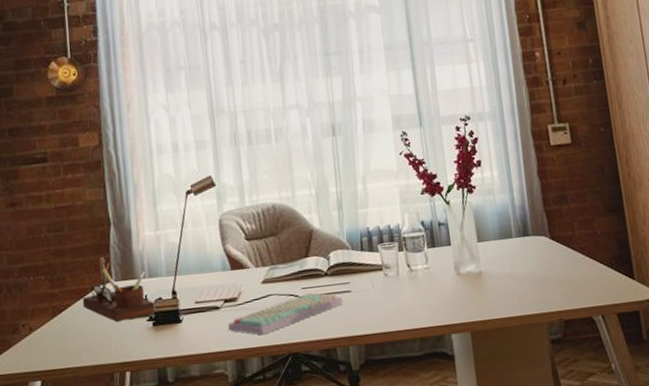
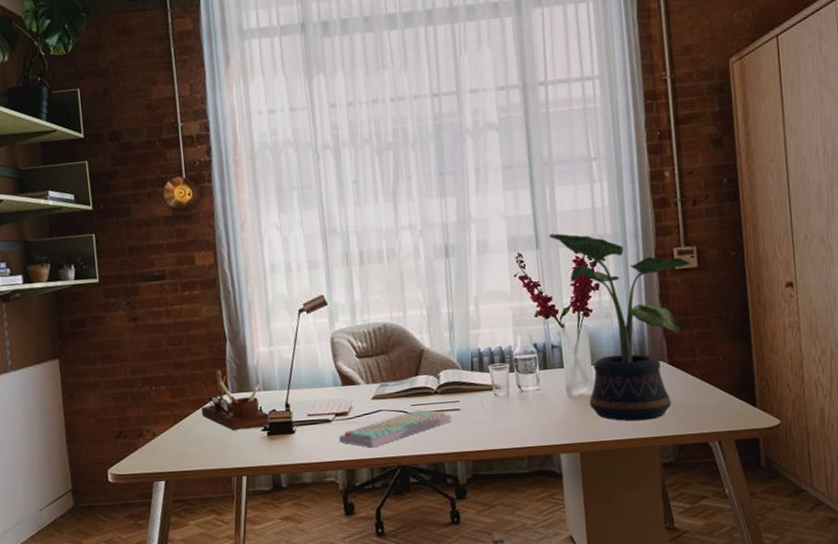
potted plant: none [430,111,566,298] -> present [548,233,692,421]

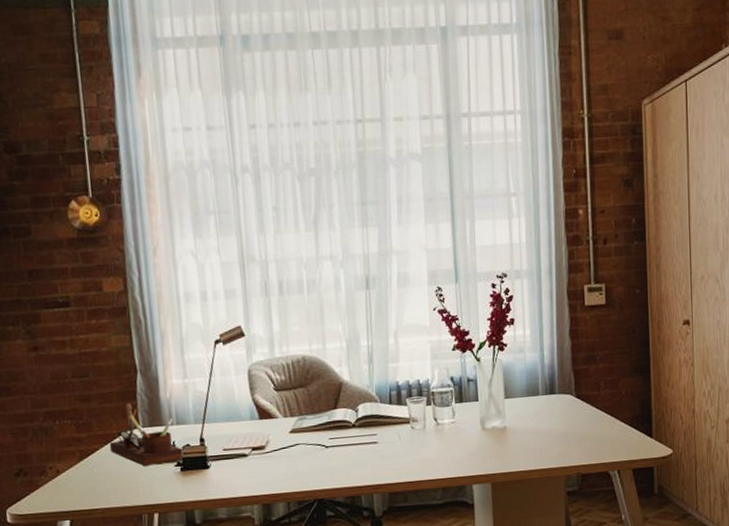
keyboard: present [338,409,452,448] -> none [255,442,369,482]
potted plant: present [548,233,692,421] -> none [467,267,601,453]

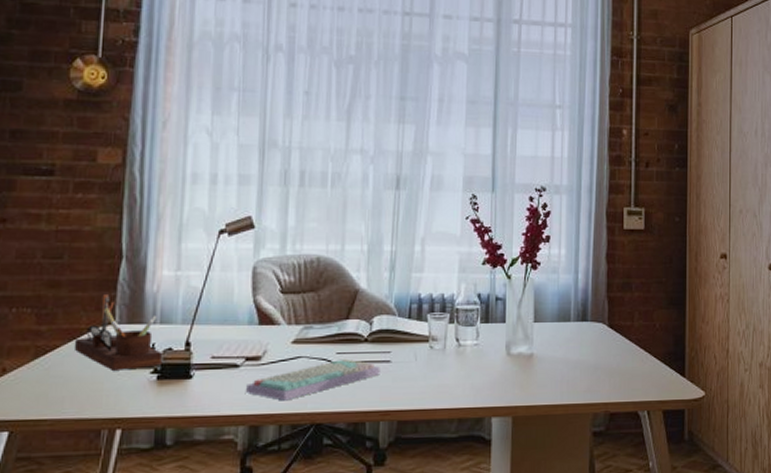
keyboard: none [255,442,369,482] -> present [245,358,380,401]

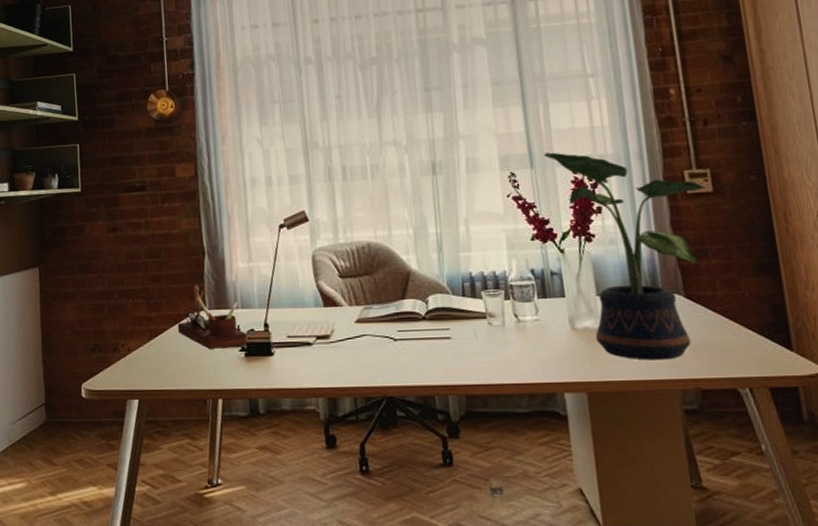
keyboard: present [245,358,380,401] -> none [319,336,442,375]
potted plant: none [505,178,640,385] -> present [543,152,707,360]

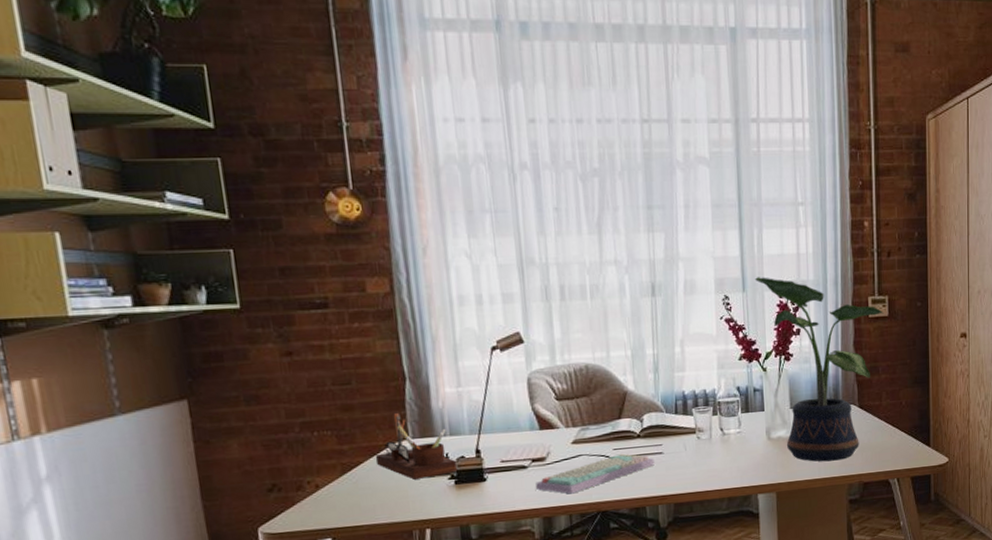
keyboard: none [319,336,442,375] -> present [535,453,655,494]

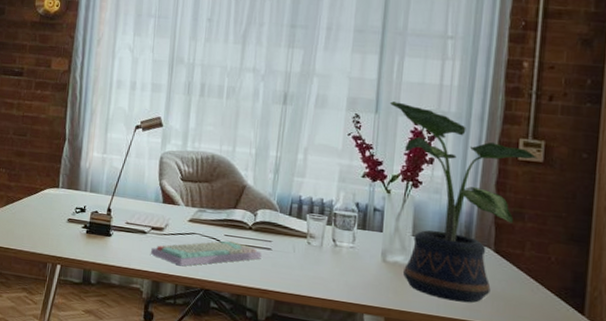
desk organizer: present [375,413,458,480] -> none [31,165,91,224]

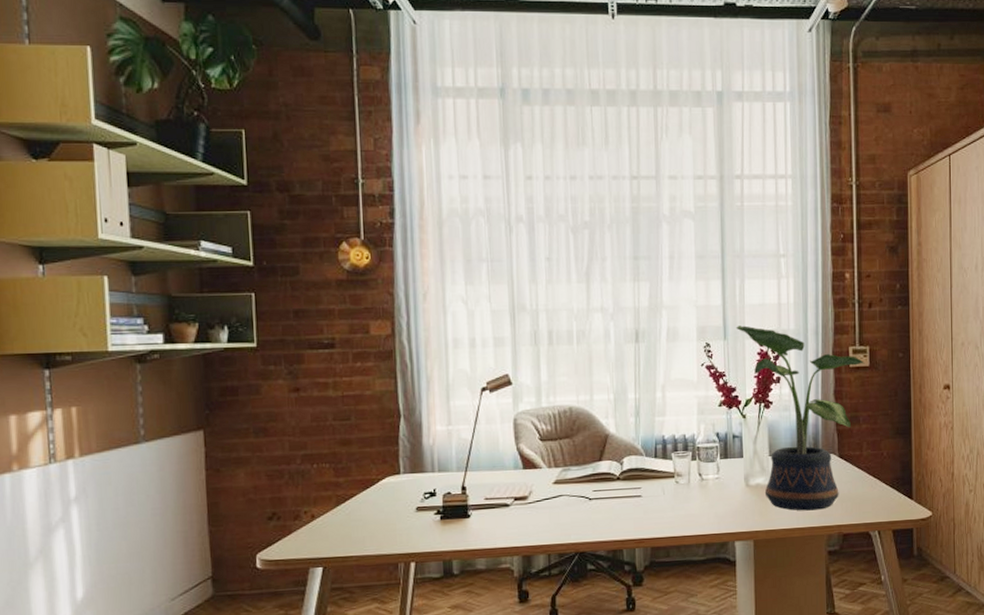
keyboard: present [150,240,262,267] -> none [516,495,633,534]

